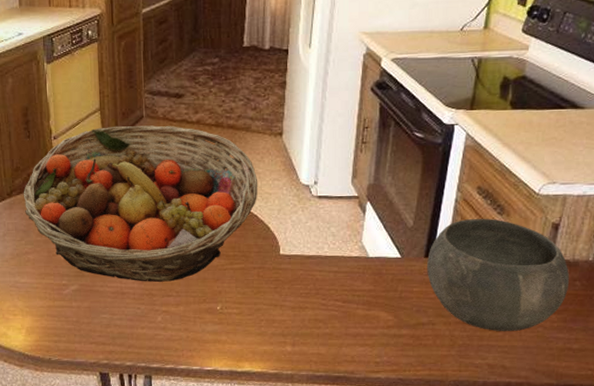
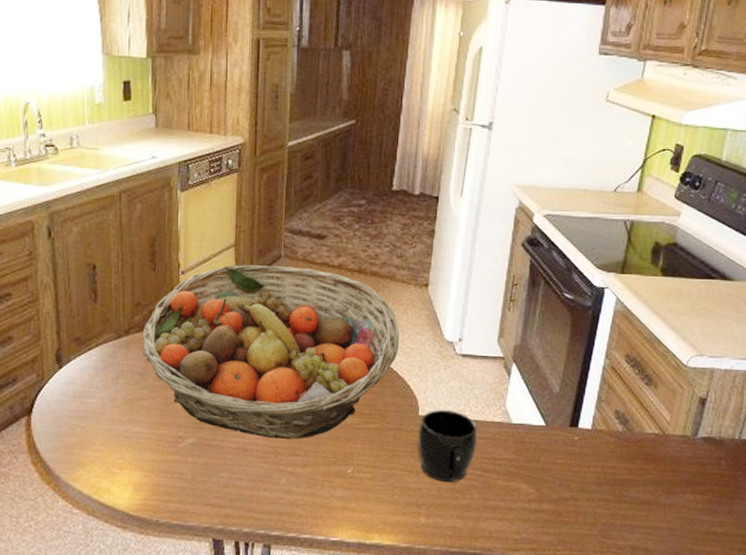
mug: none [280,248,336,314] -> present [418,410,477,483]
bowl: present [427,218,570,332] -> none [571,388,716,512]

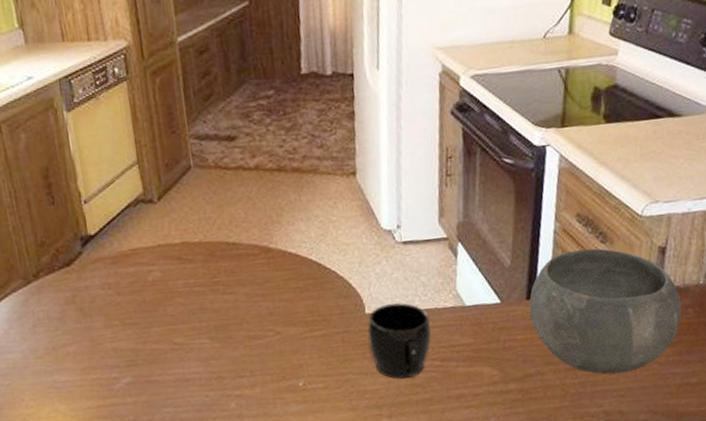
fruit basket: present [142,265,400,439] -> none [52,174,334,364]
bowl: none [571,388,716,512] -> present [529,248,682,374]

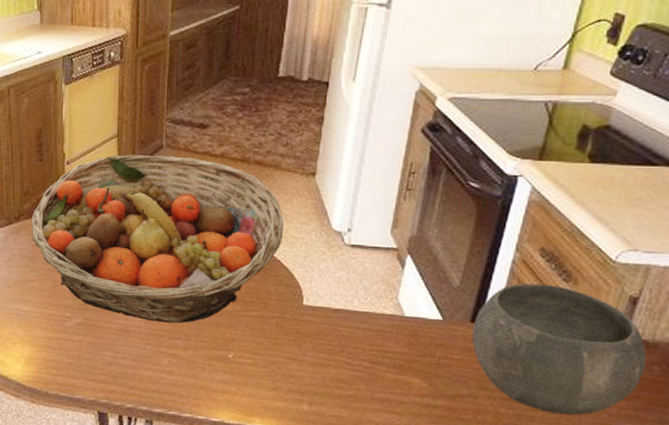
fruit basket: none [52,174,334,364] -> present [31,155,284,324]
mug: present [367,303,431,379] -> none [301,300,366,373]

